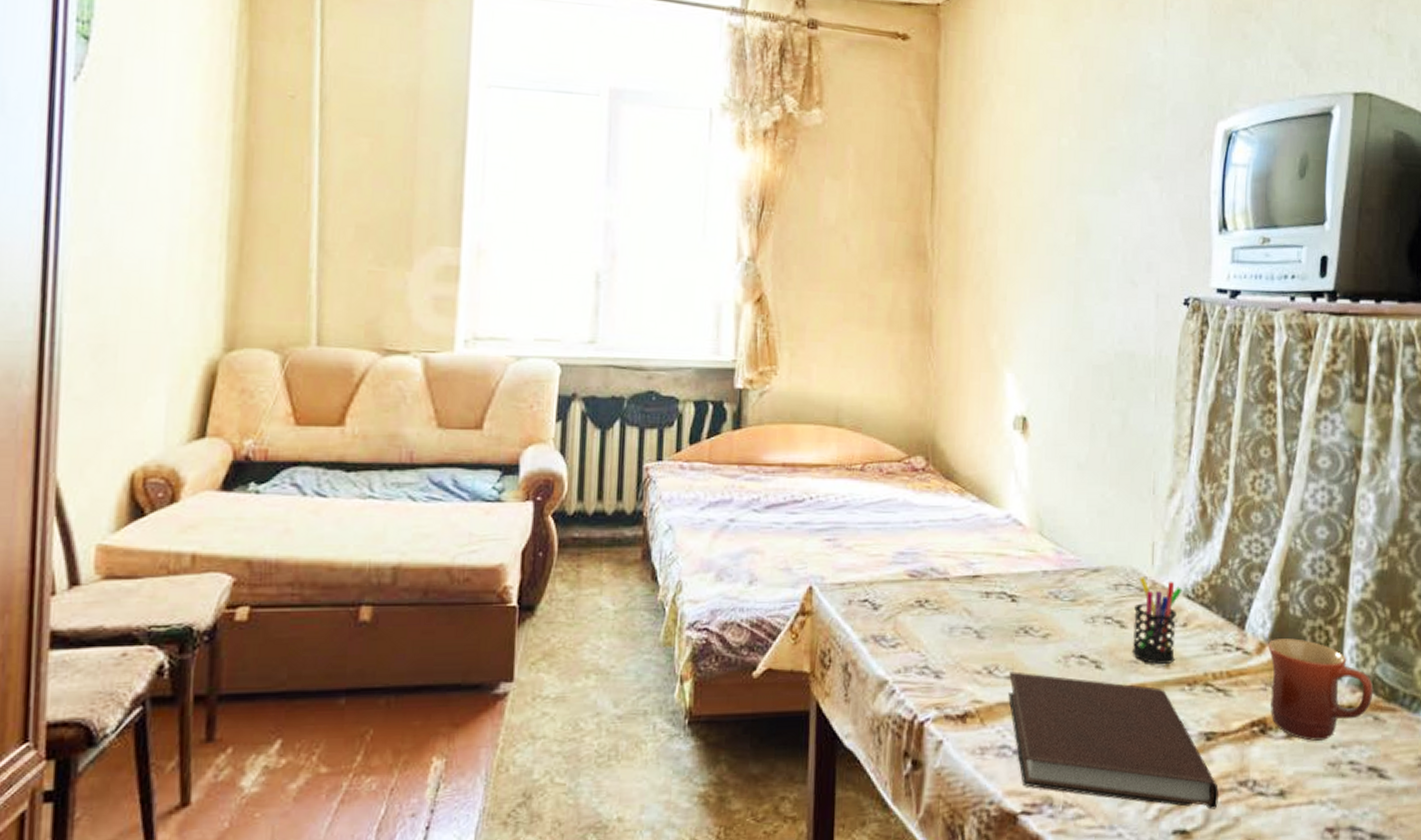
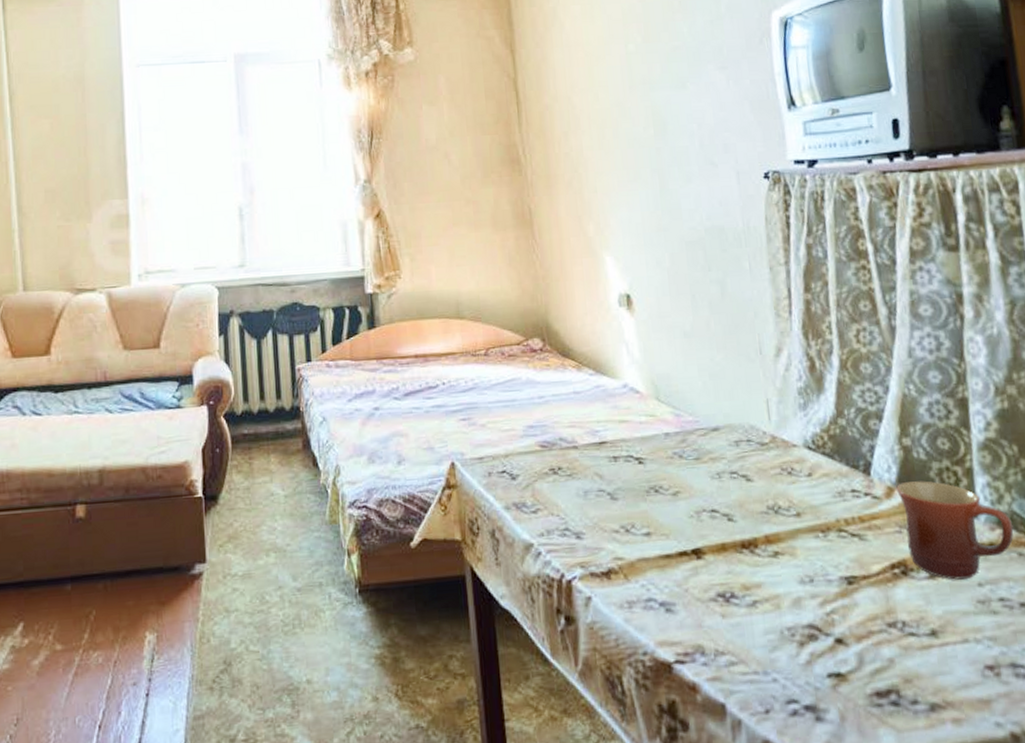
notebook: present [1008,671,1219,810] -> none [645,528,869,652]
pen holder: present [1131,577,1183,664] -> none [757,432,805,514]

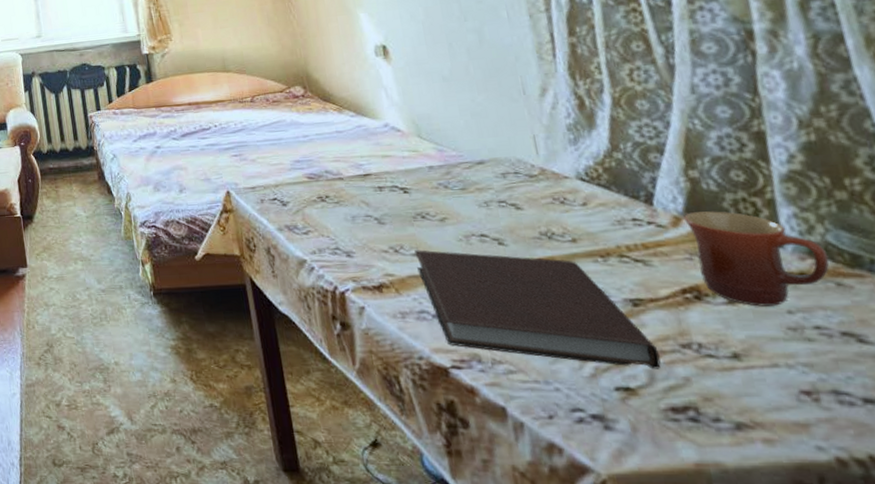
notebook: none [645,528,869,652] -> present [414,250,661,369]

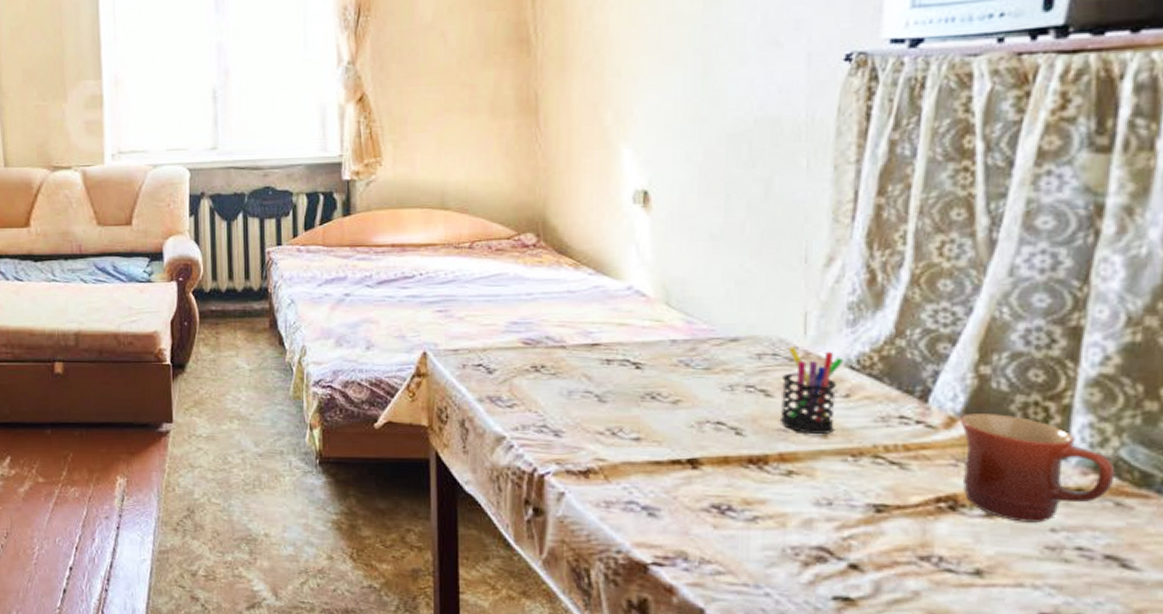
notebook: present [414,250,661,369] -> none [635,434,892,581]
pen holder: none [525,165,581,240] -> present [779,346,844,434]

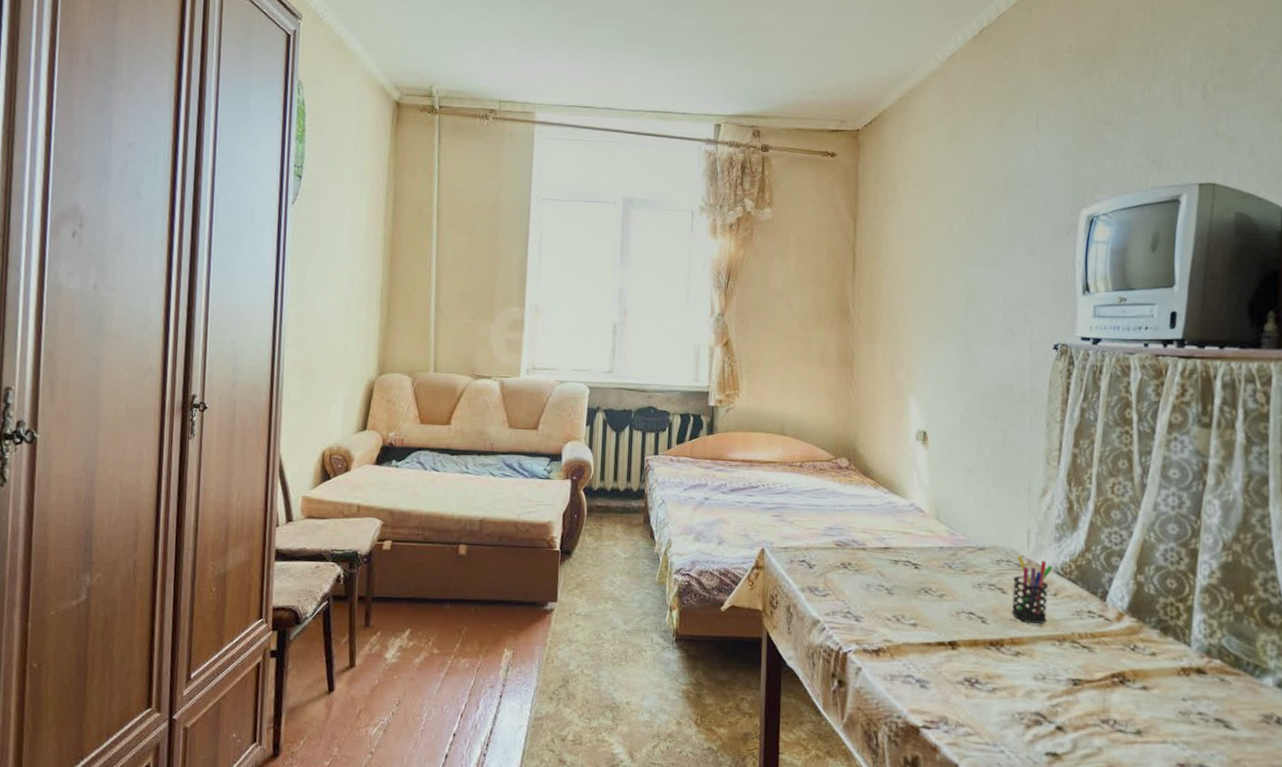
mug: present [960,414,1116,523] -> none [1126,610,1220,694]

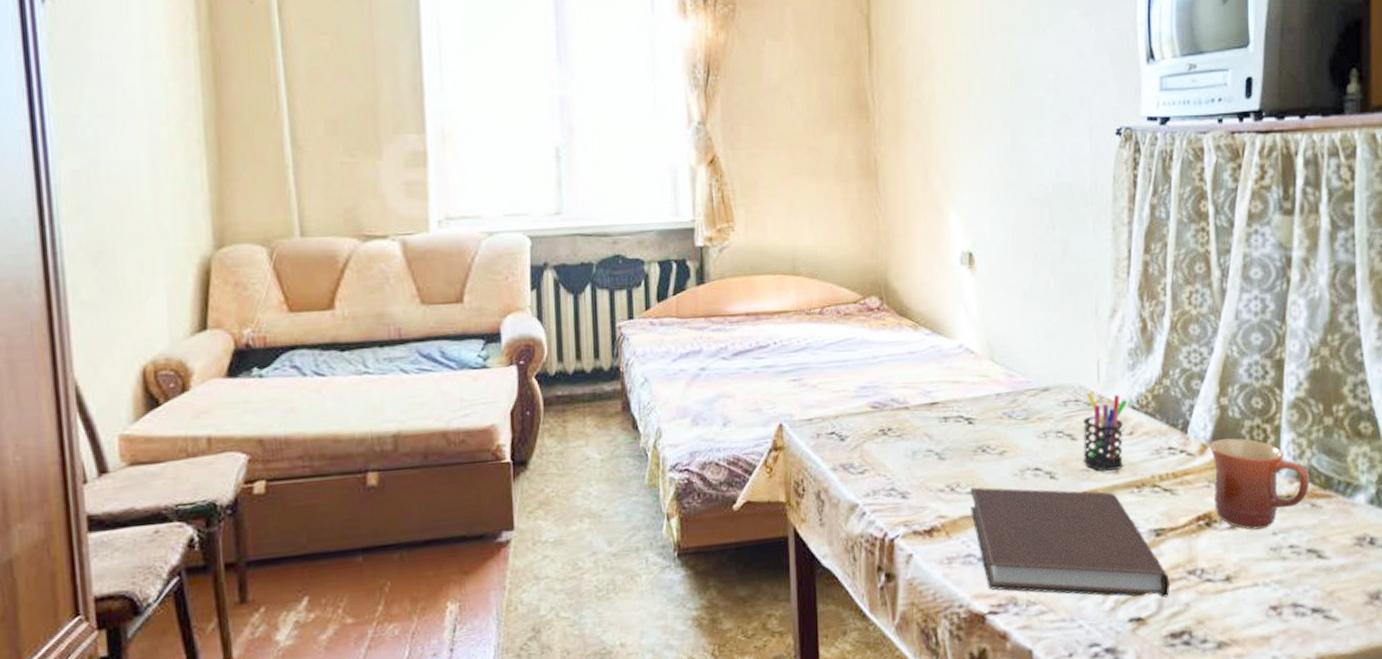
notebook: none [912,620,1084,739] -> present [970,487,1169,598]
mug: none [1126,610,1220,694] -> present [1210,438,1310,530]

